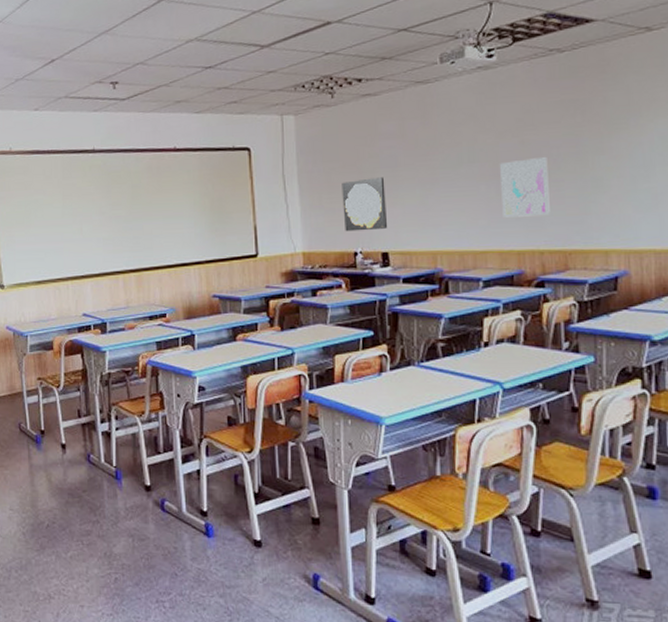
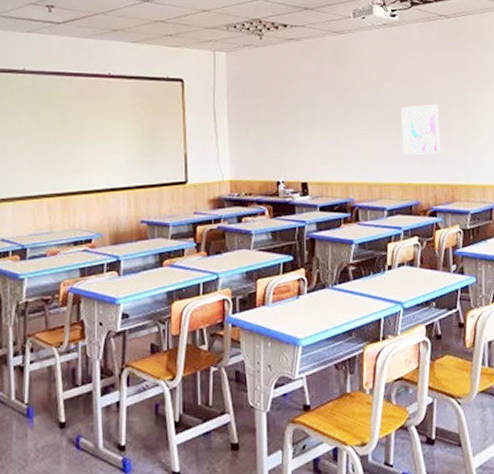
wall art: present [342,177,387,232] -> none [267,114,306,162]

